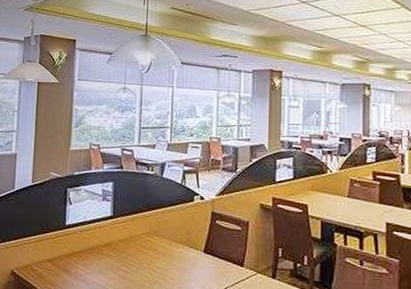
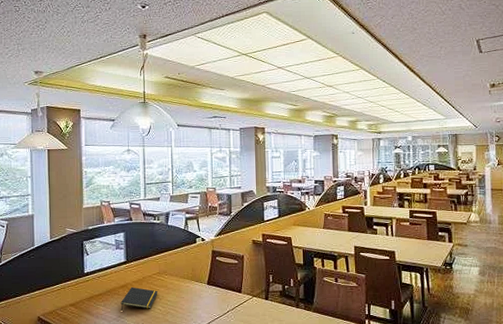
notepad: none [102,246,146,275] -> present [120,287,158,311]

